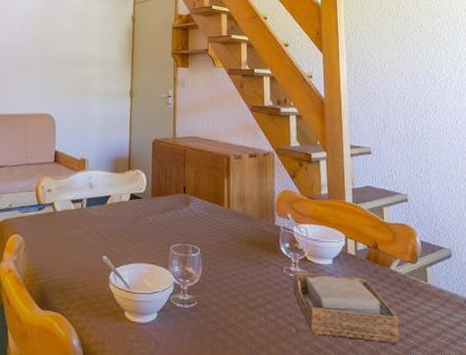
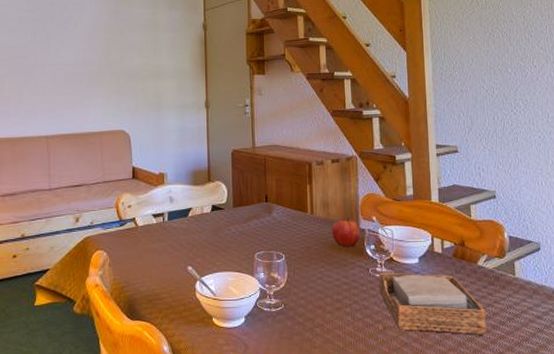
fruit: none [247,213,276,244] -> present [331,217,361,247]

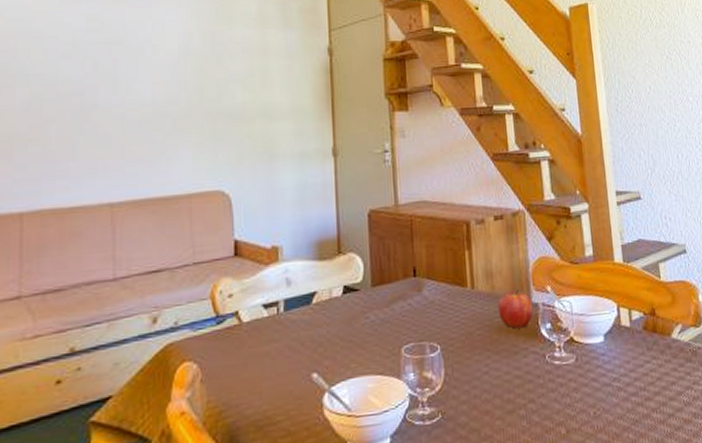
napkin holder: present [378,272,487,335] -> none [557,353,688,433]

